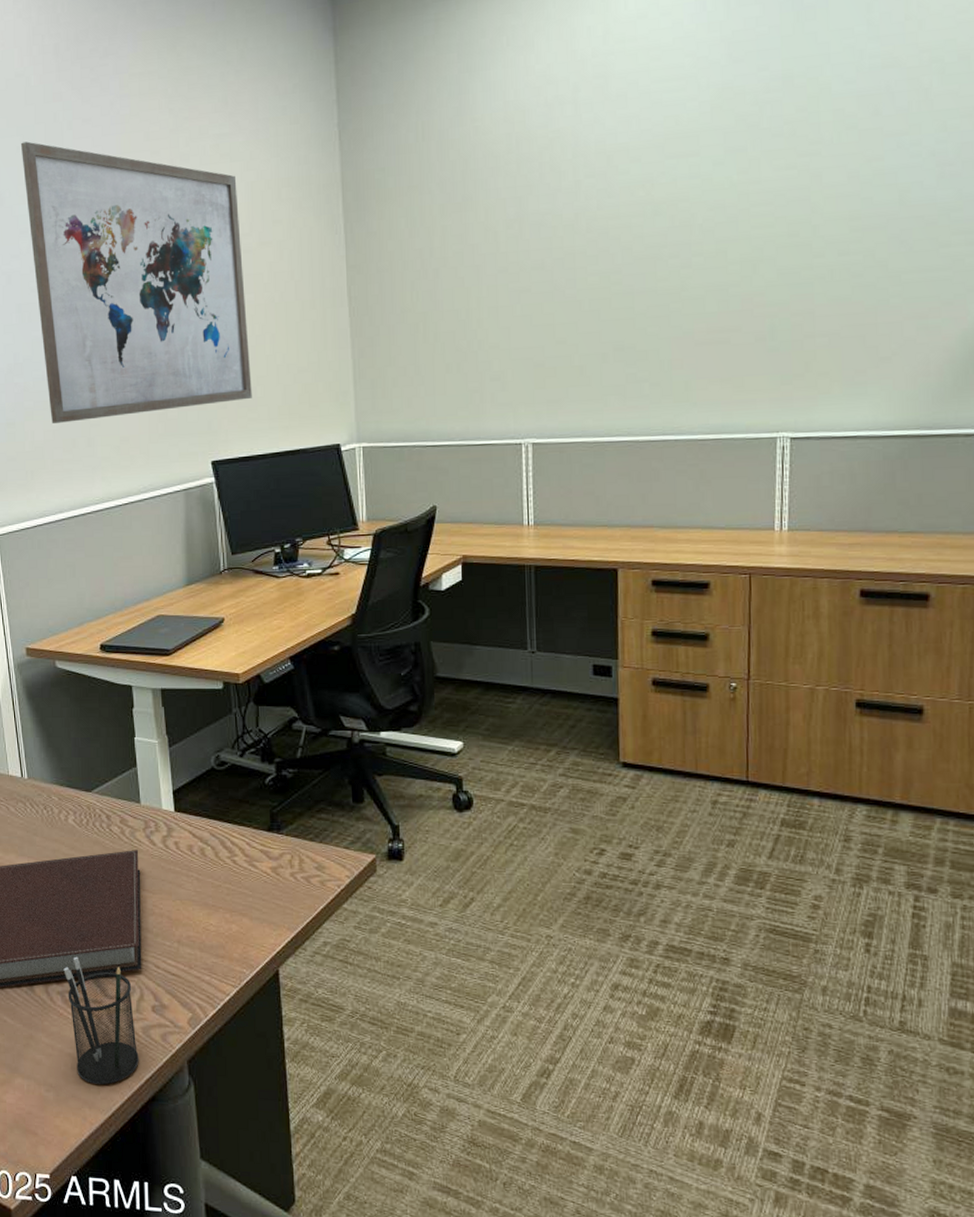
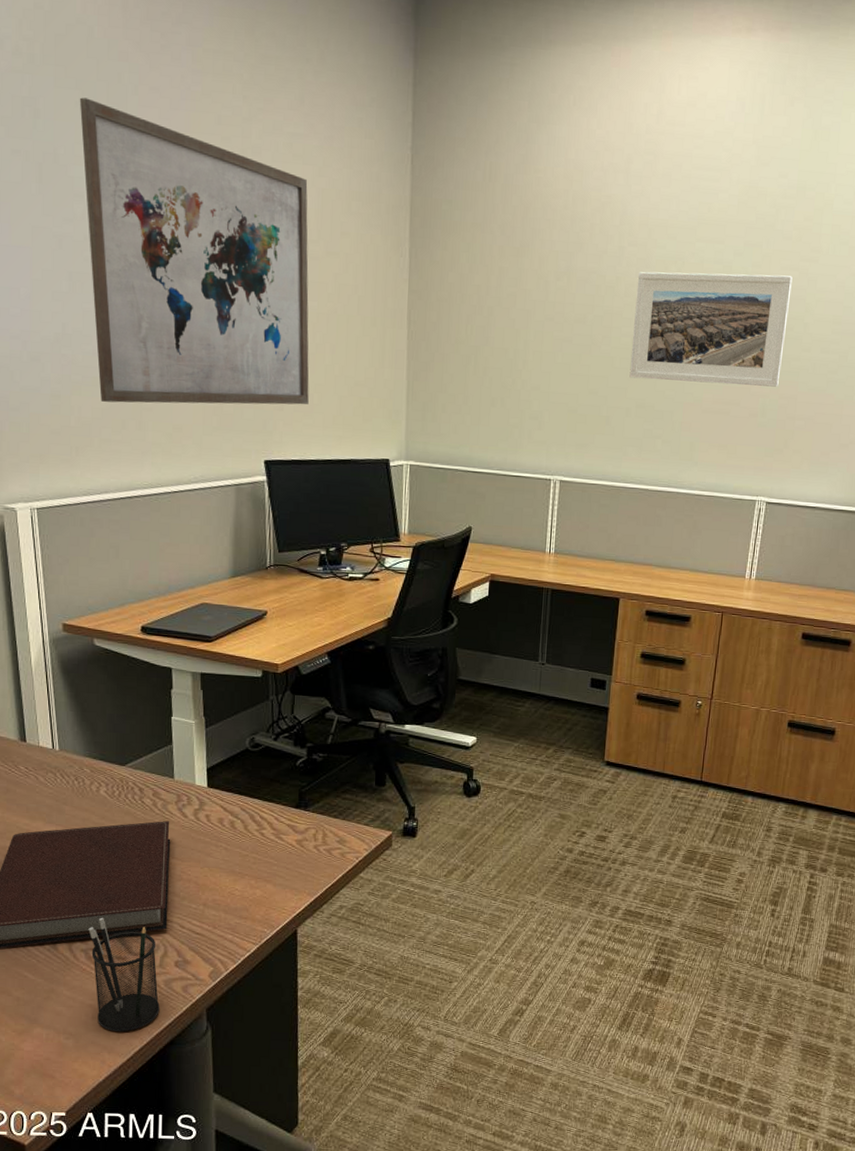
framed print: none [599,176,791,320] -> present [629,271,793,387]

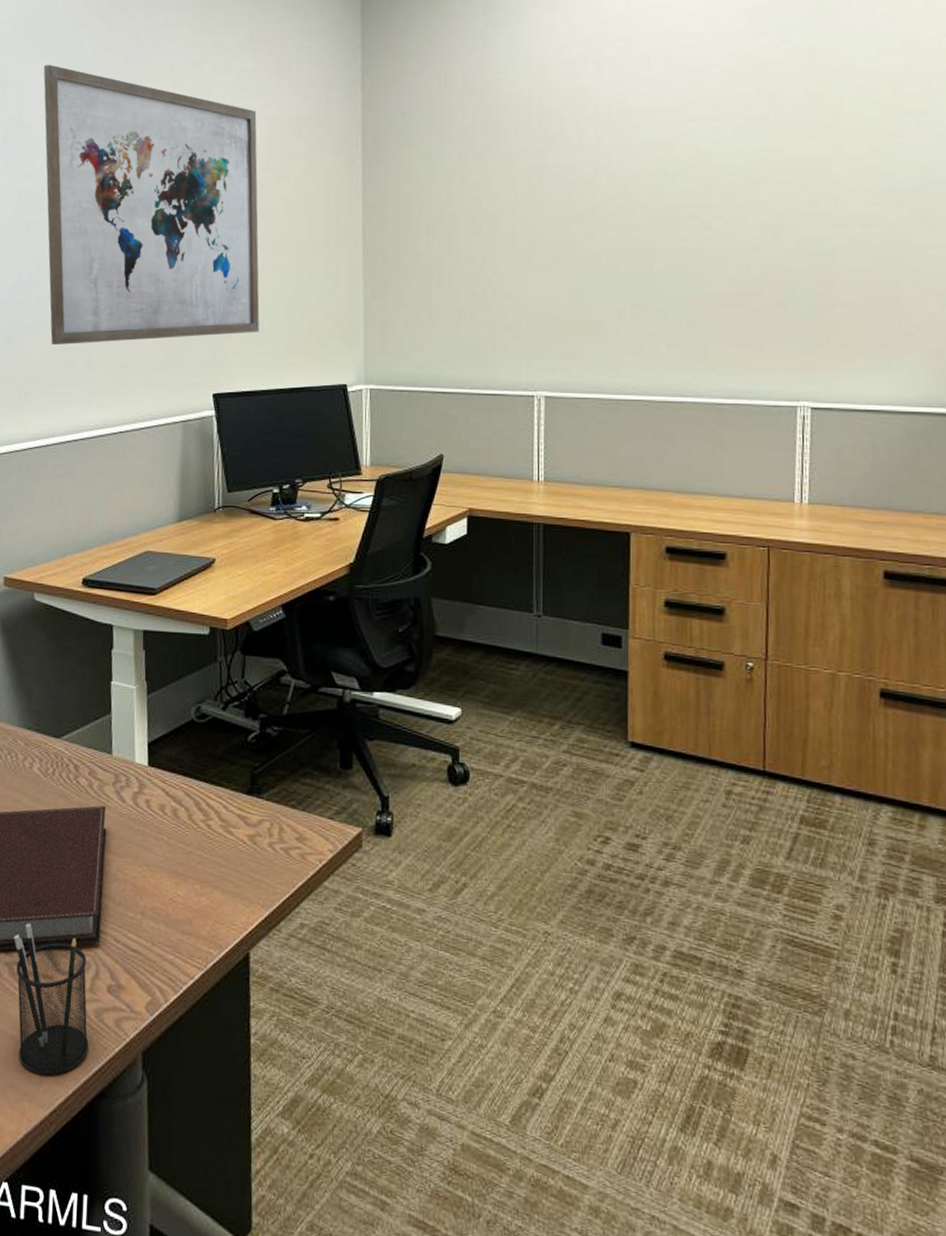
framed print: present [629,271,793,387] -> none [619,146,812,276]

